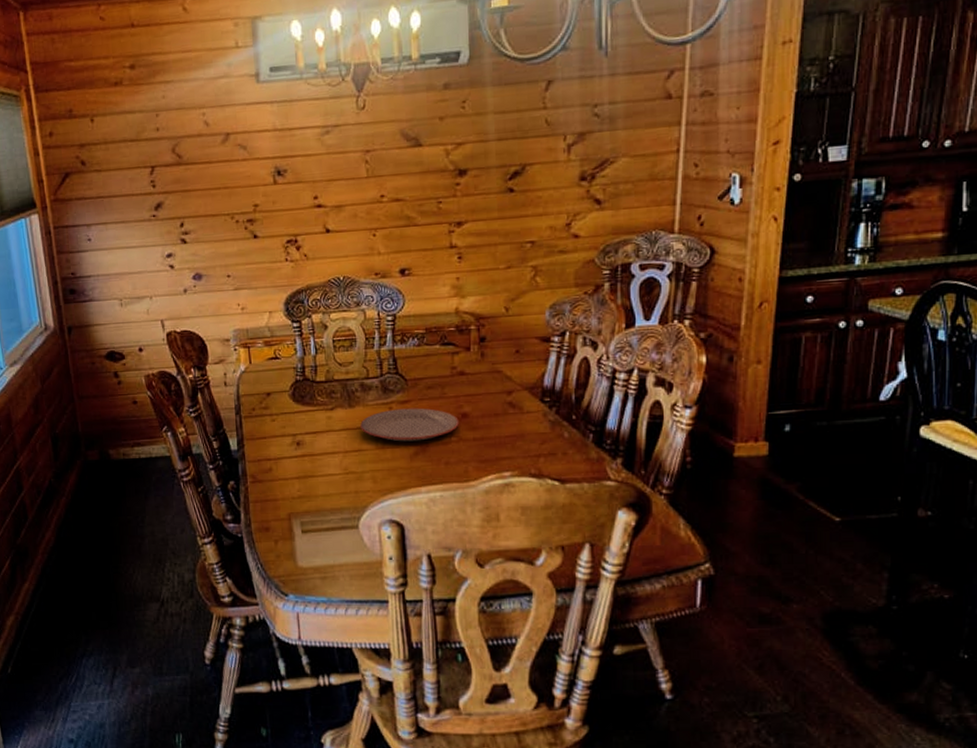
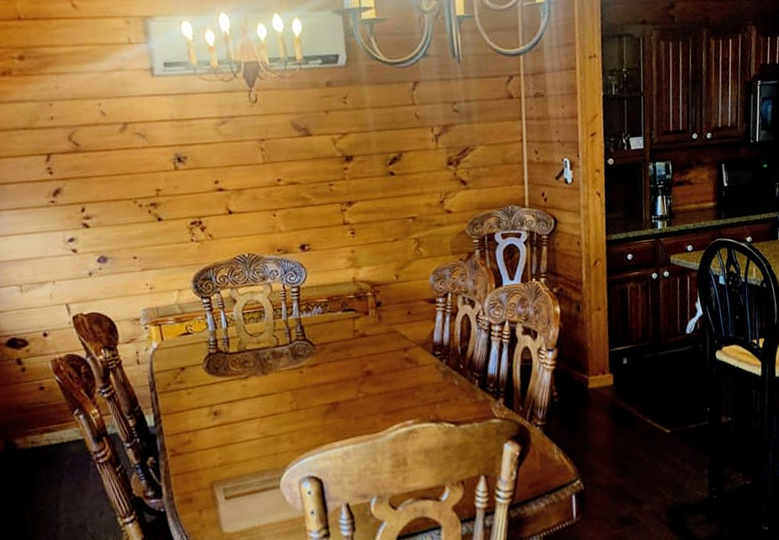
plate: present [360,408,459,442] -> none [274,369,365,403]

